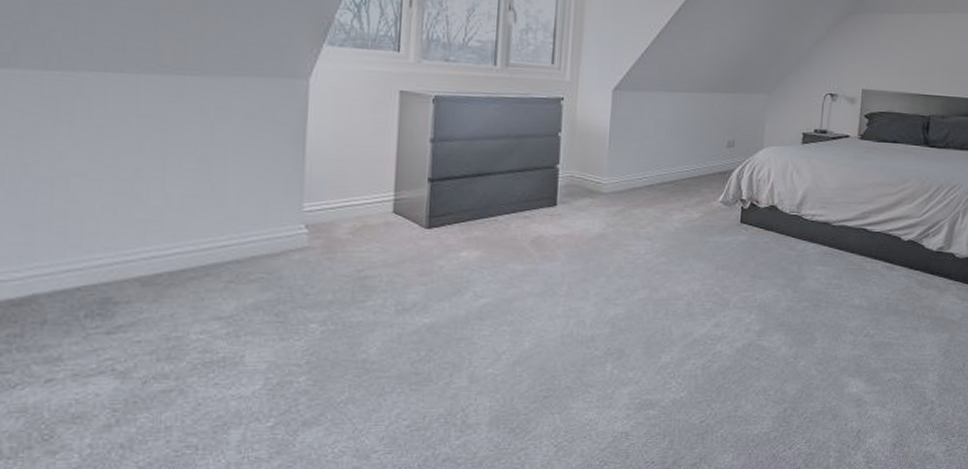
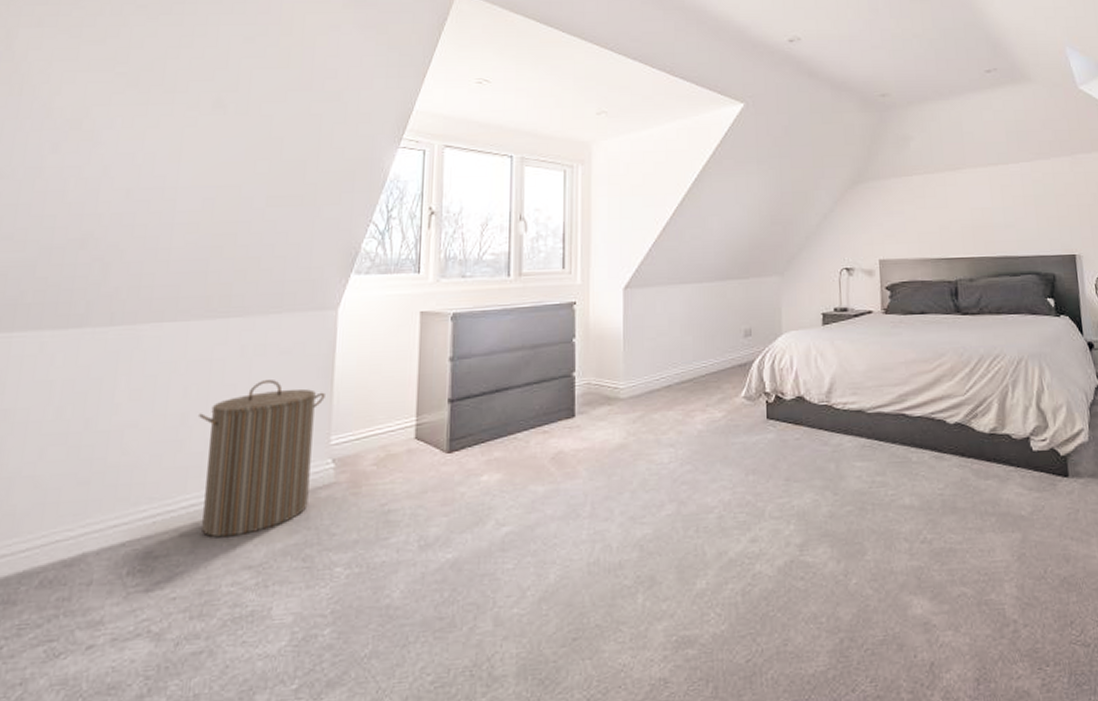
laundry hamper: none [154,143,297,290] -> present [197,380,325,538]

